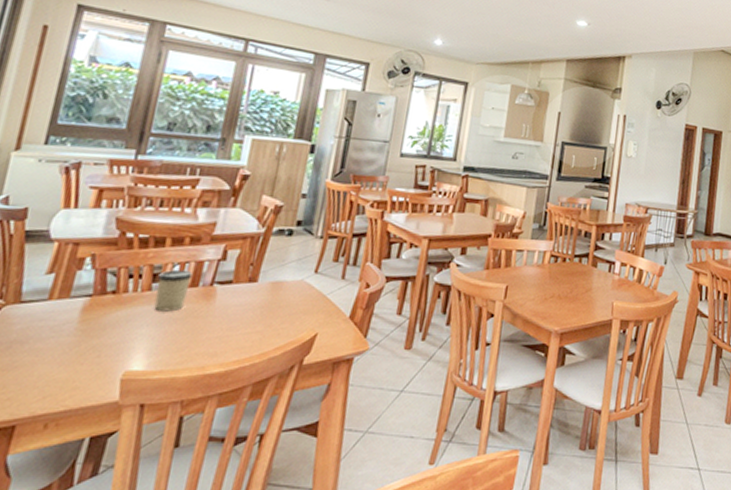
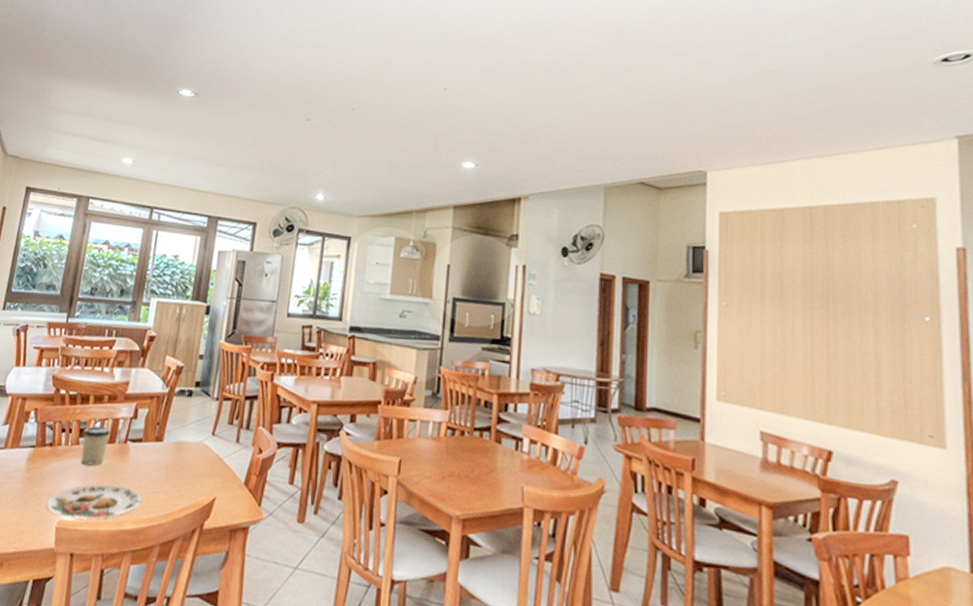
plate: none [107,329,231,369] -> present [46,484,142,520]

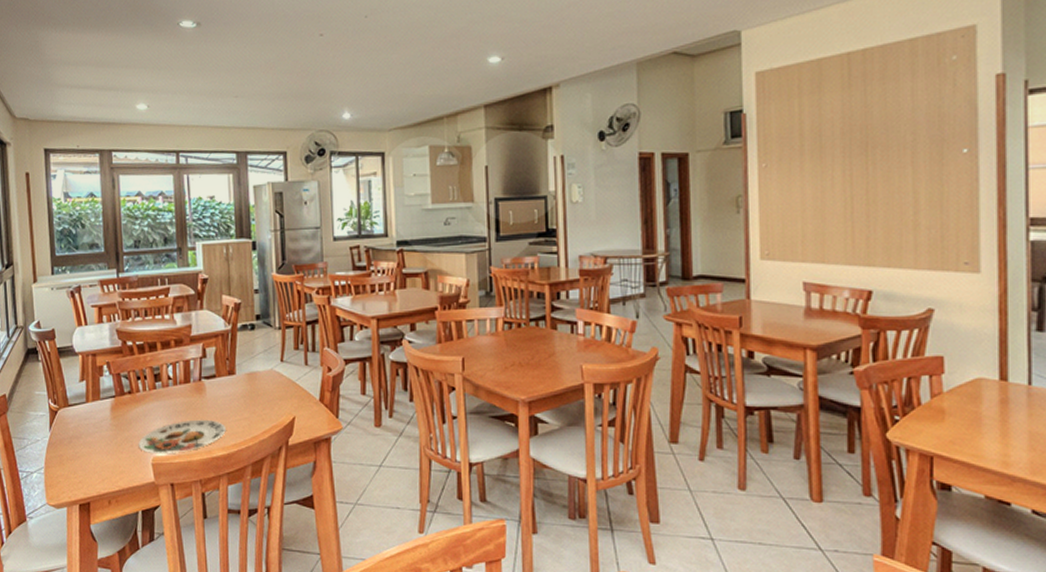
cup: present [80,425,110,466] -> none [158,369,184,406]

